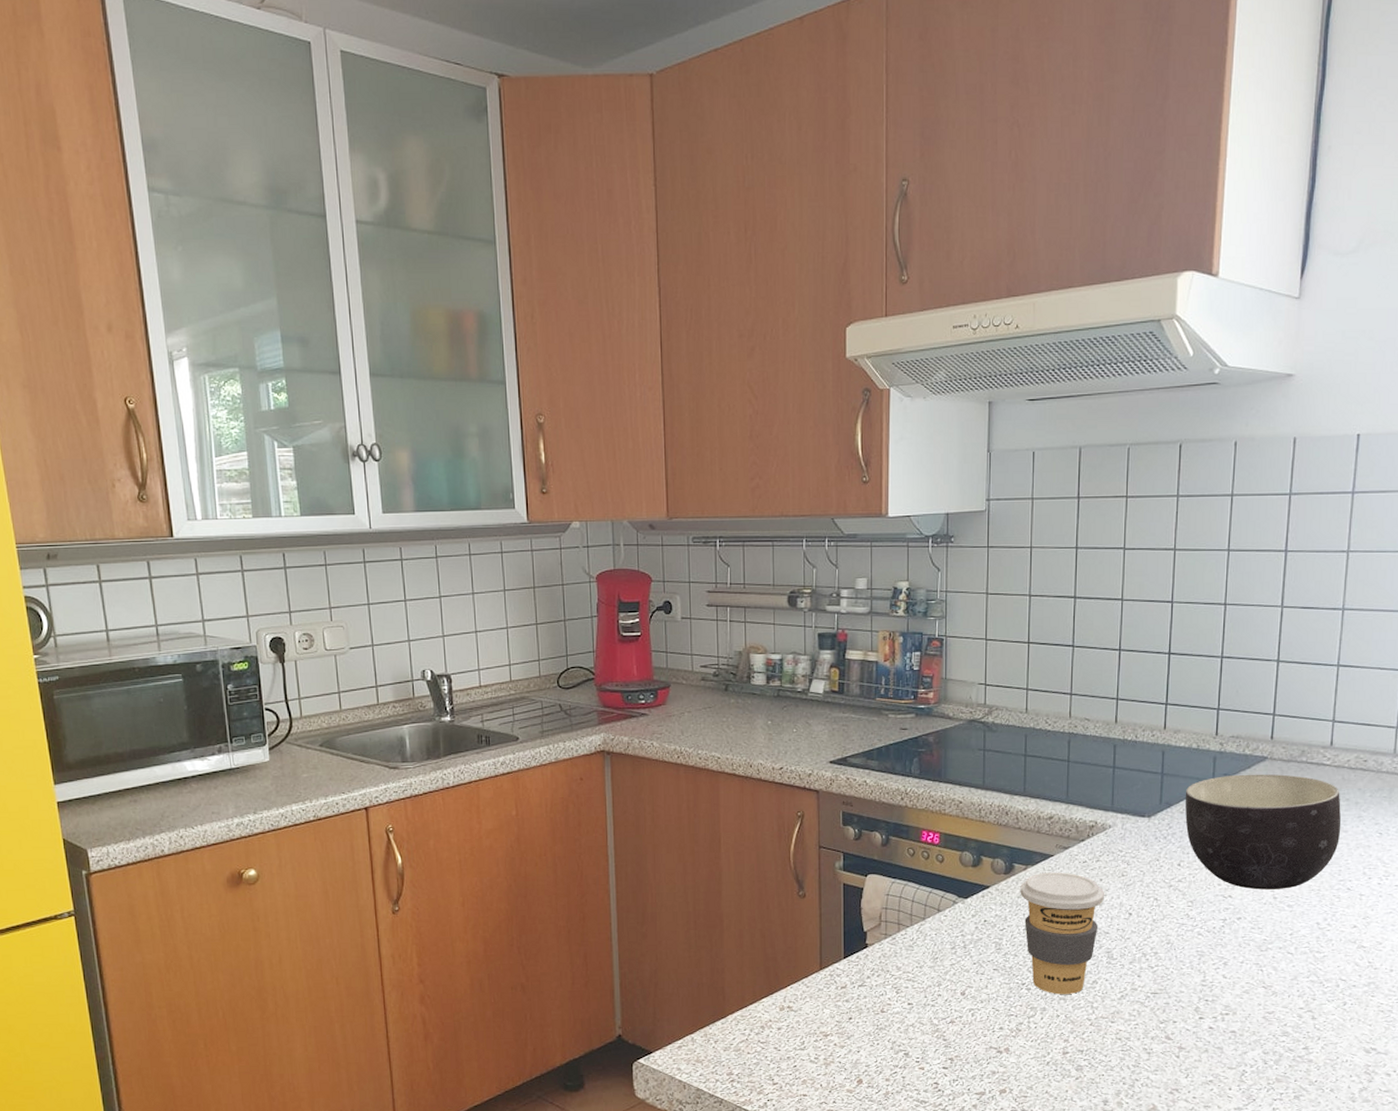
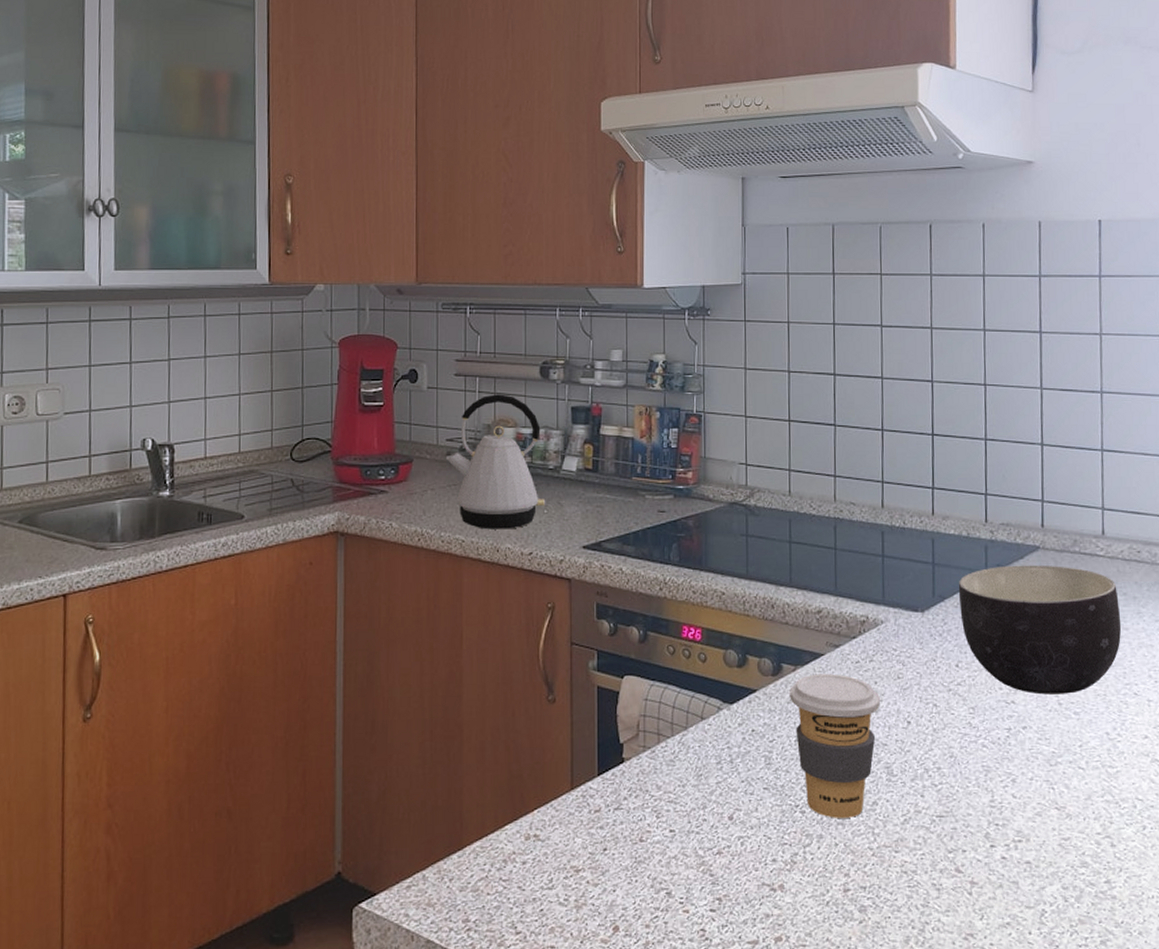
kettle: none [701,623,795,747] -> present [446,394,546,530]

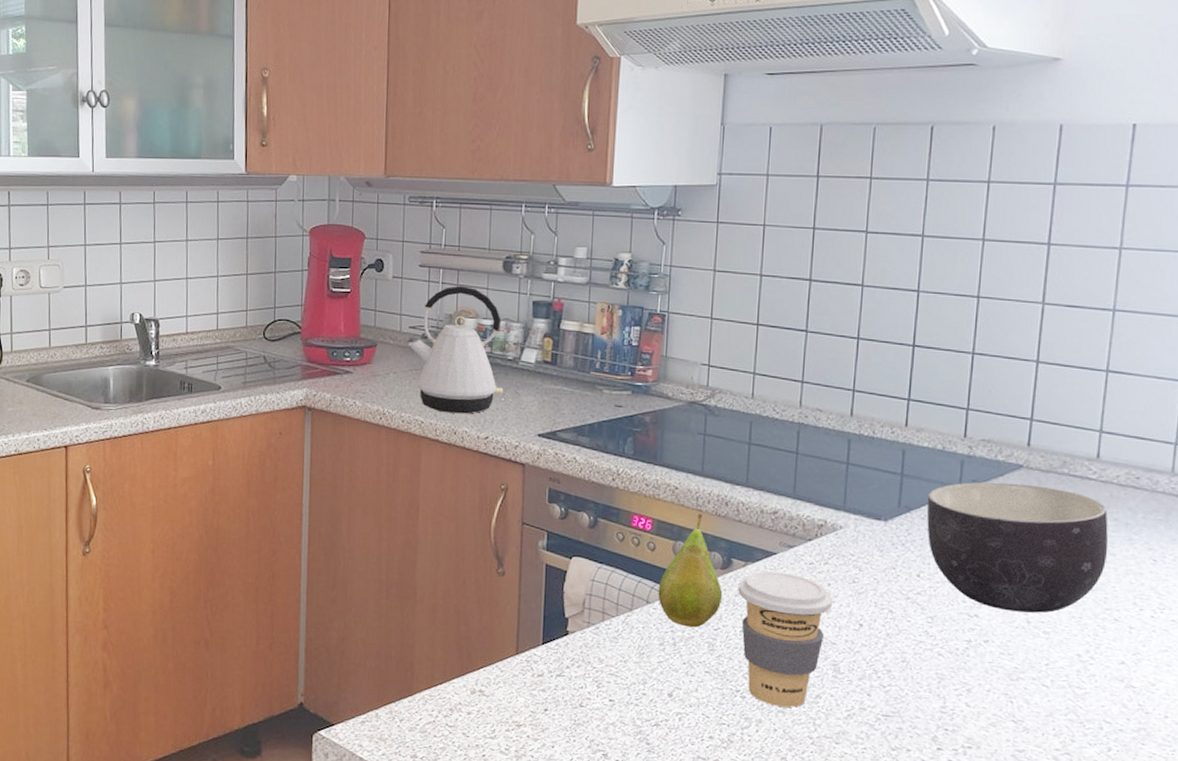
fruit: none [712,618,775,742] -> present [658,513,723,628]

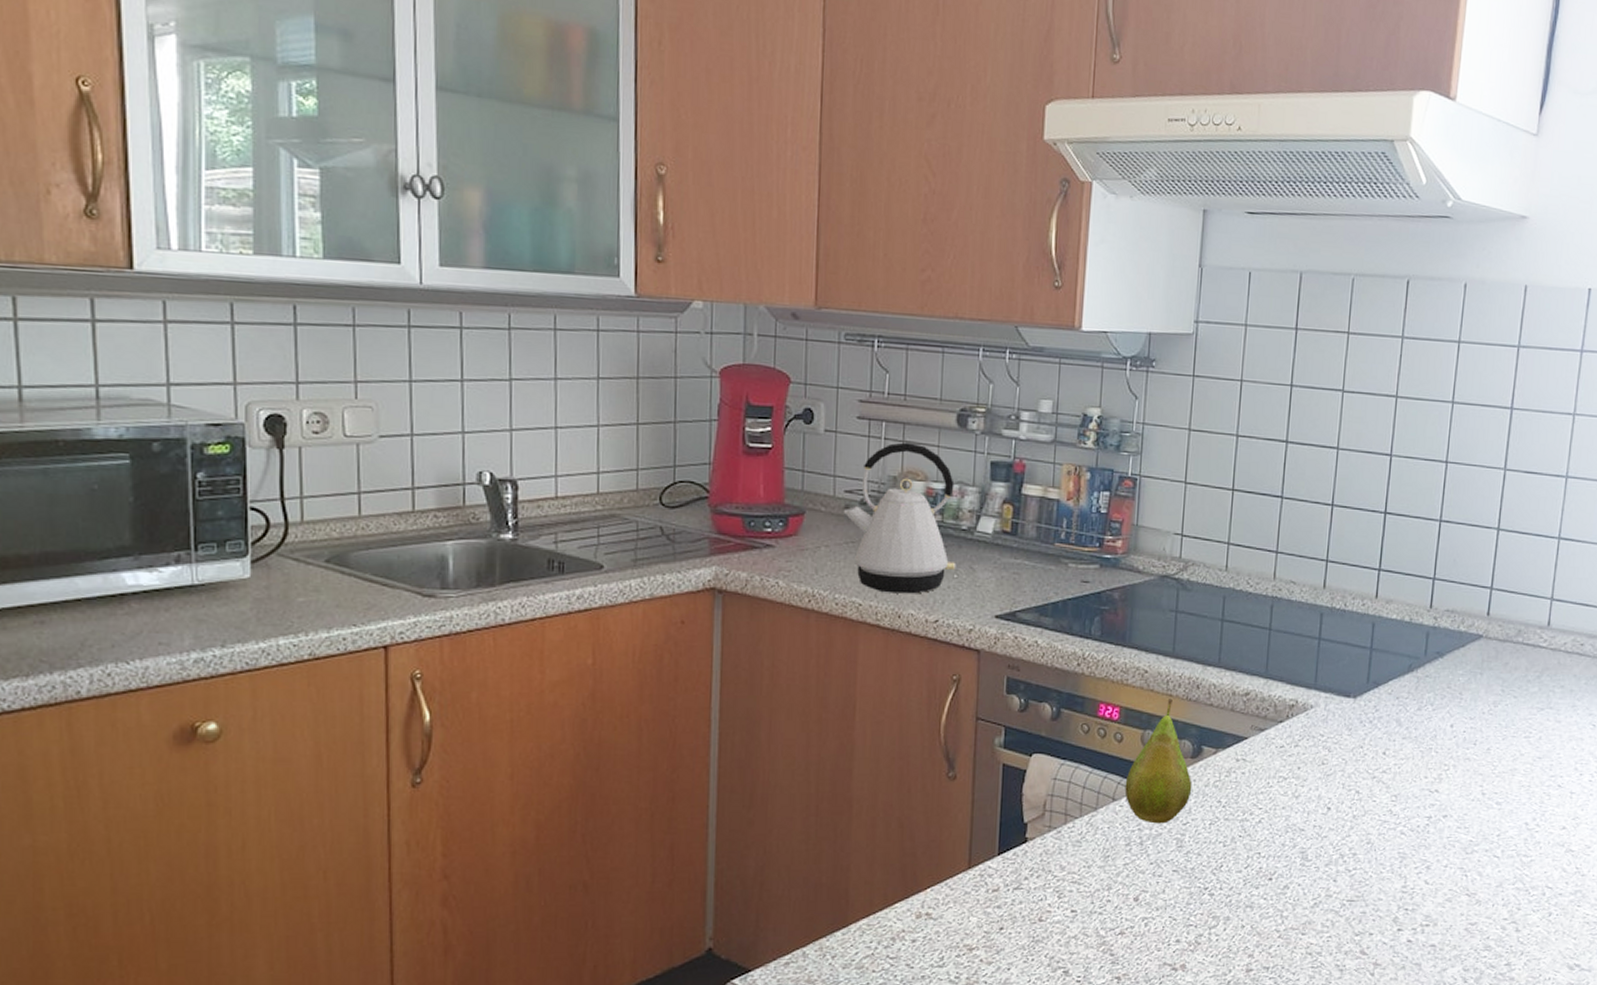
coffee cup: present [738,571,834,708] -> none [1208,757,1303,901]
bowl: present [927,482,1109,613] -> none [1393,653,1556,784]

